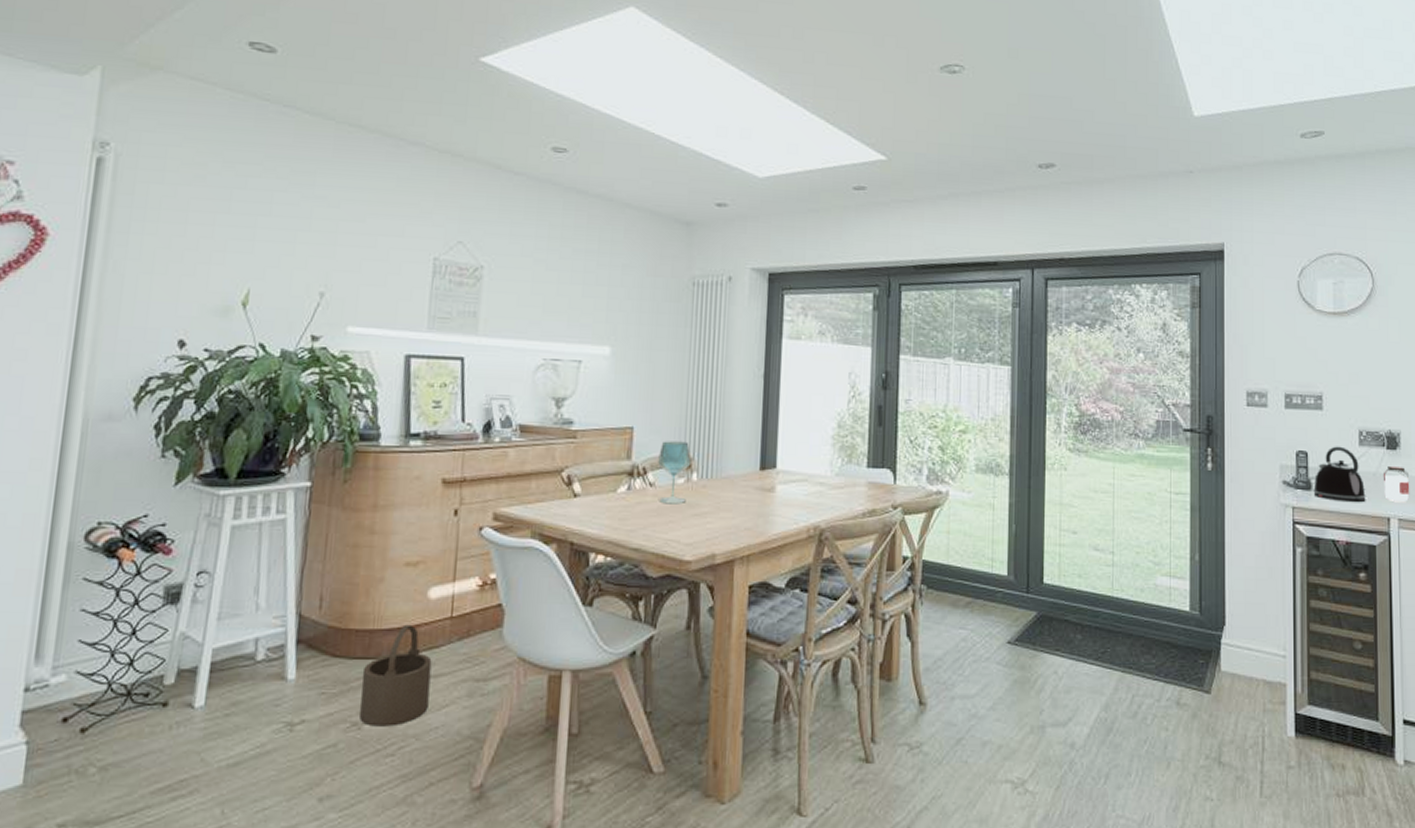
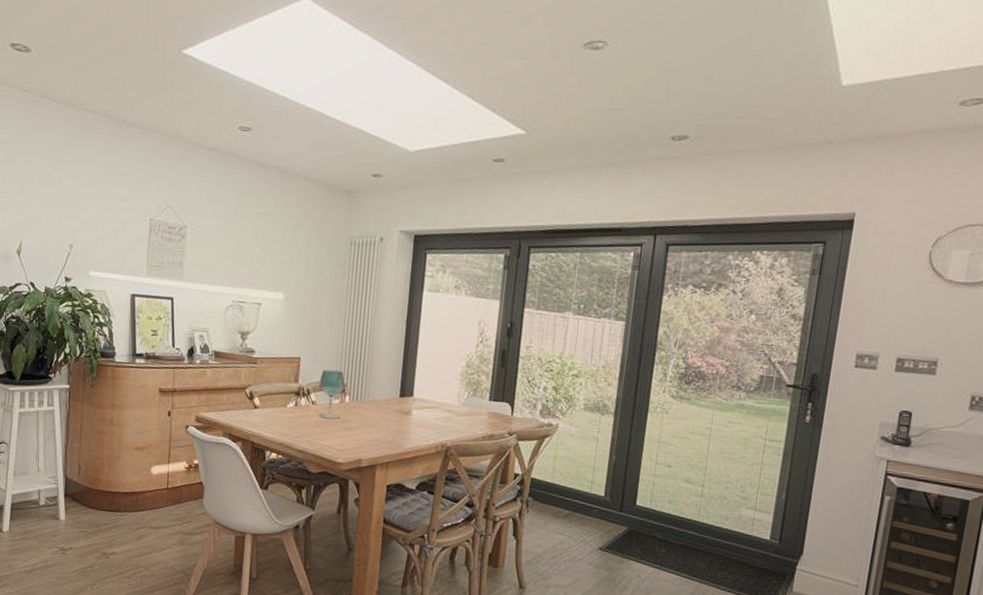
wooden bucket: present [360,624,432,727] -> none [107,490,155,559]
kettle: present [1313,446,1366,503] -> none [911,408,968,462]

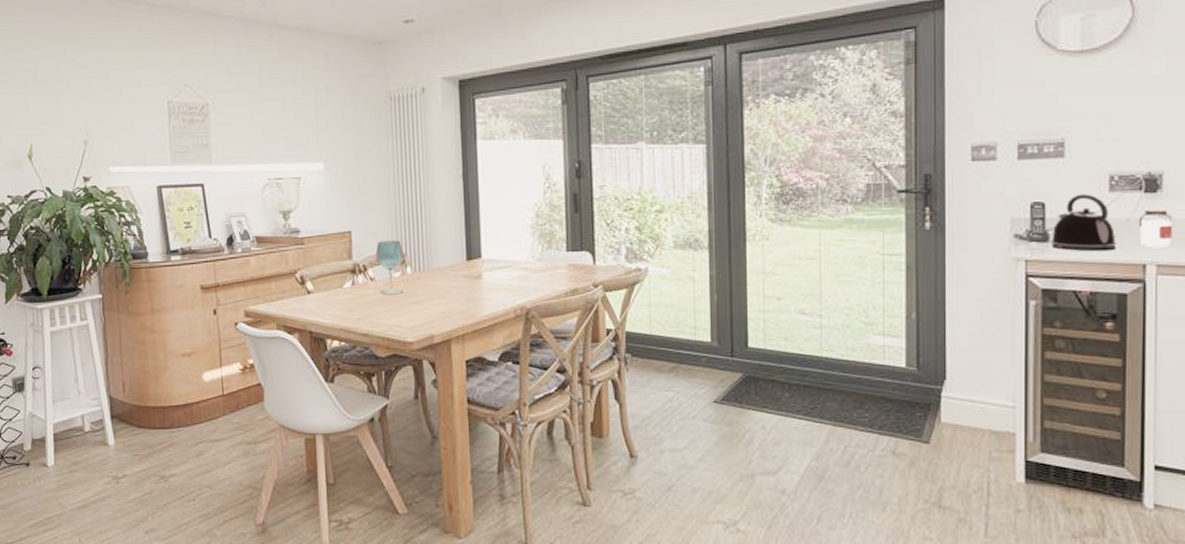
kettle: none [911,408,968,462] -> present [1051,194,1116,252]

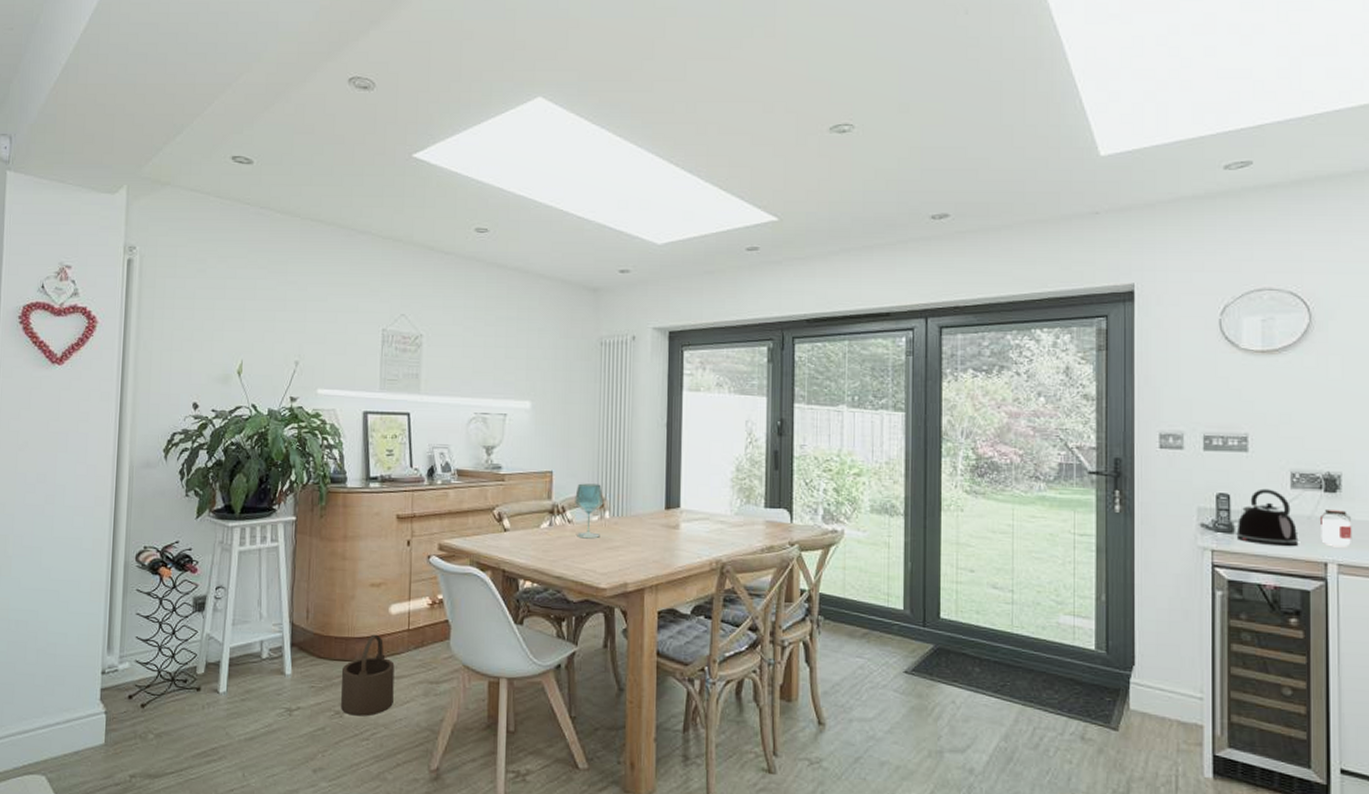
wooden bucket: none [162,401,215,479] -> present [341,634,395,716]

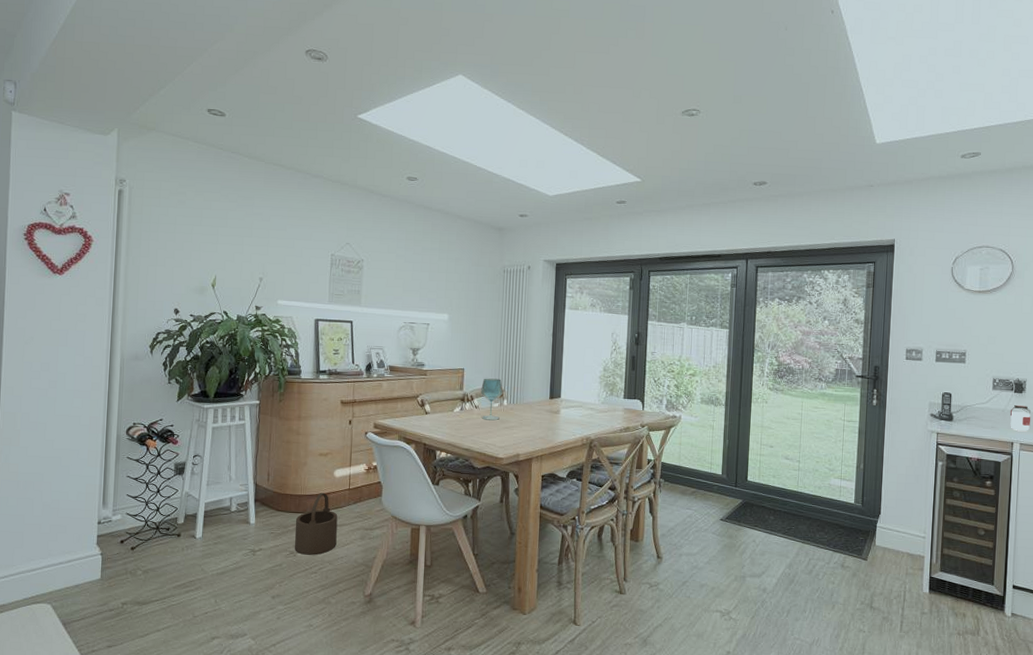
kettle: present [1236,488,1299,547] -> none [954,389,995,431]

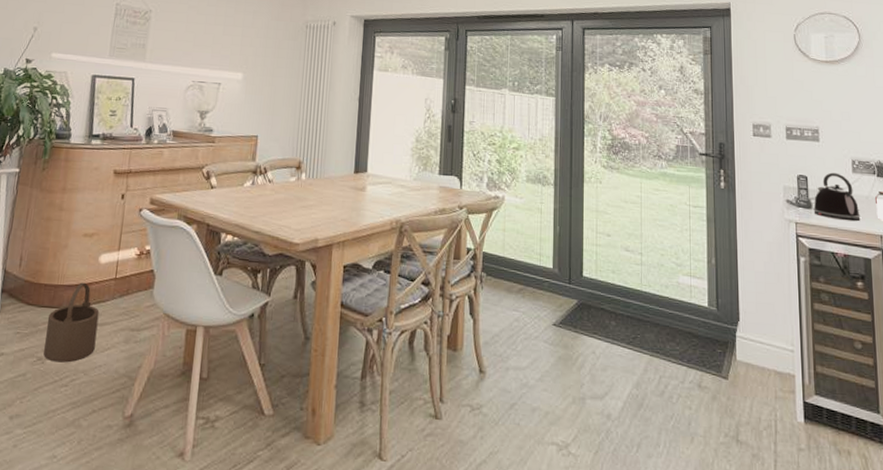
wine glass: present [481,378,503,421] -> none [276,147,302,198]
kettle: none [954,389,995,431] -> present [813,172,861,222]

